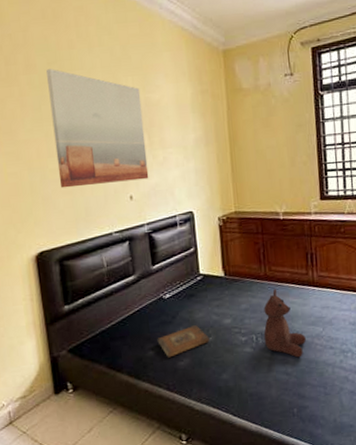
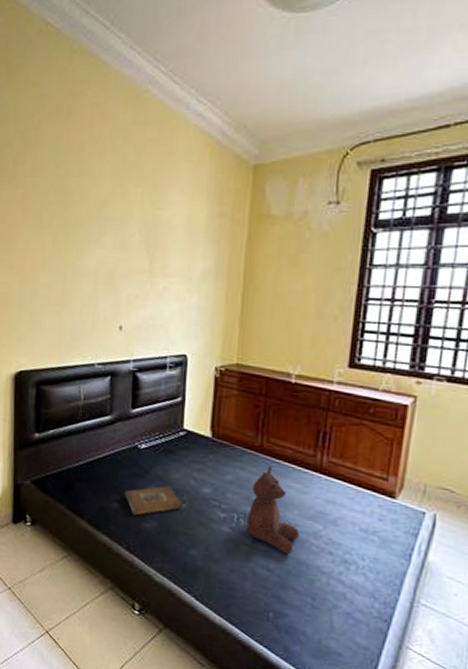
wall art: present [46,69,149,188] -> none [49,173,149,310]

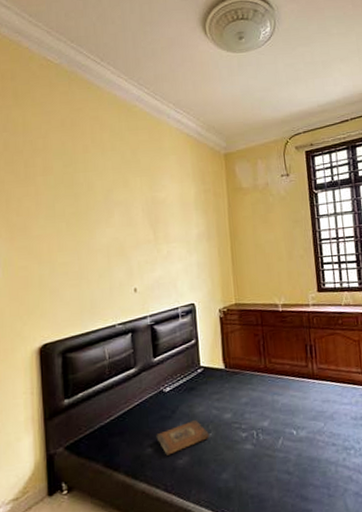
teddy bear: present [246,465,299,555] -> none [264,382,307,455]

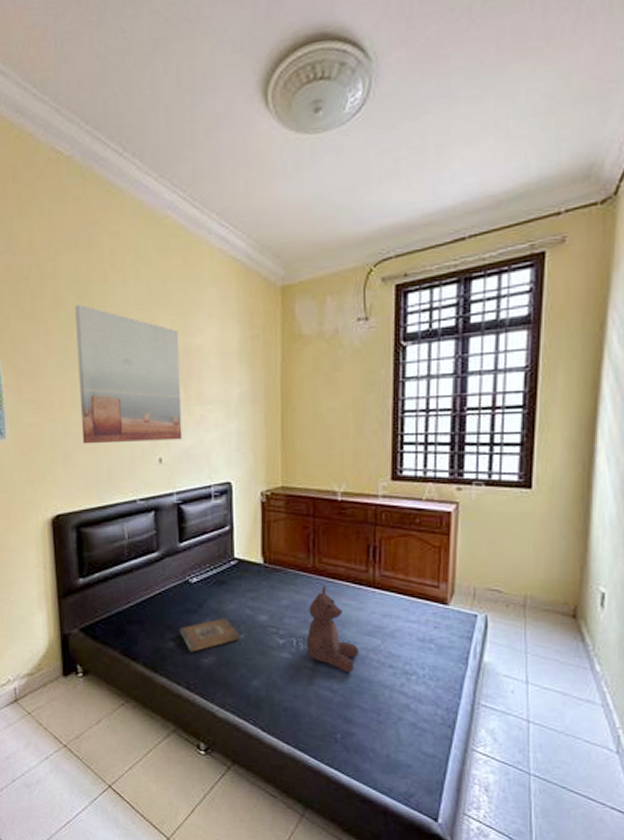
wall art: none [62,171,153,281] -> present [75,305,183,444]
teddy bear: none [264,382,307,455] -> present [306,585,359,673]

